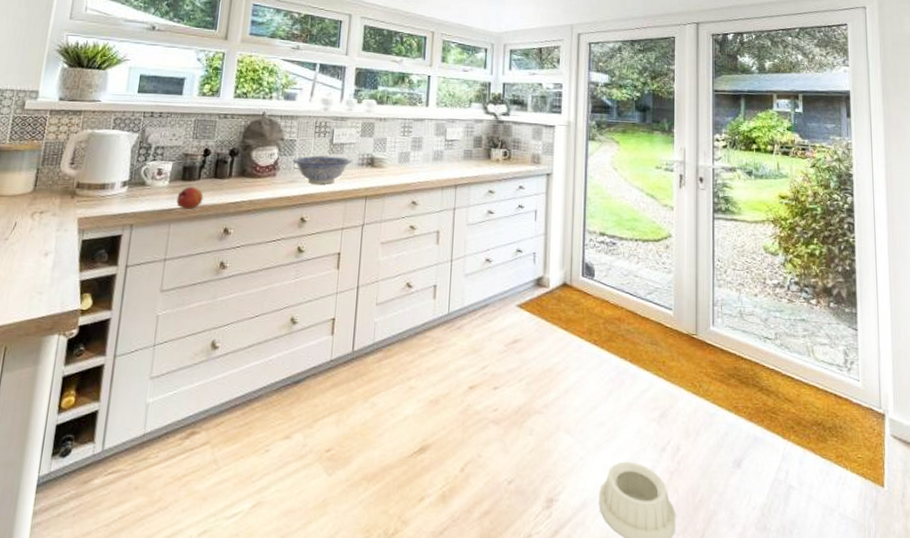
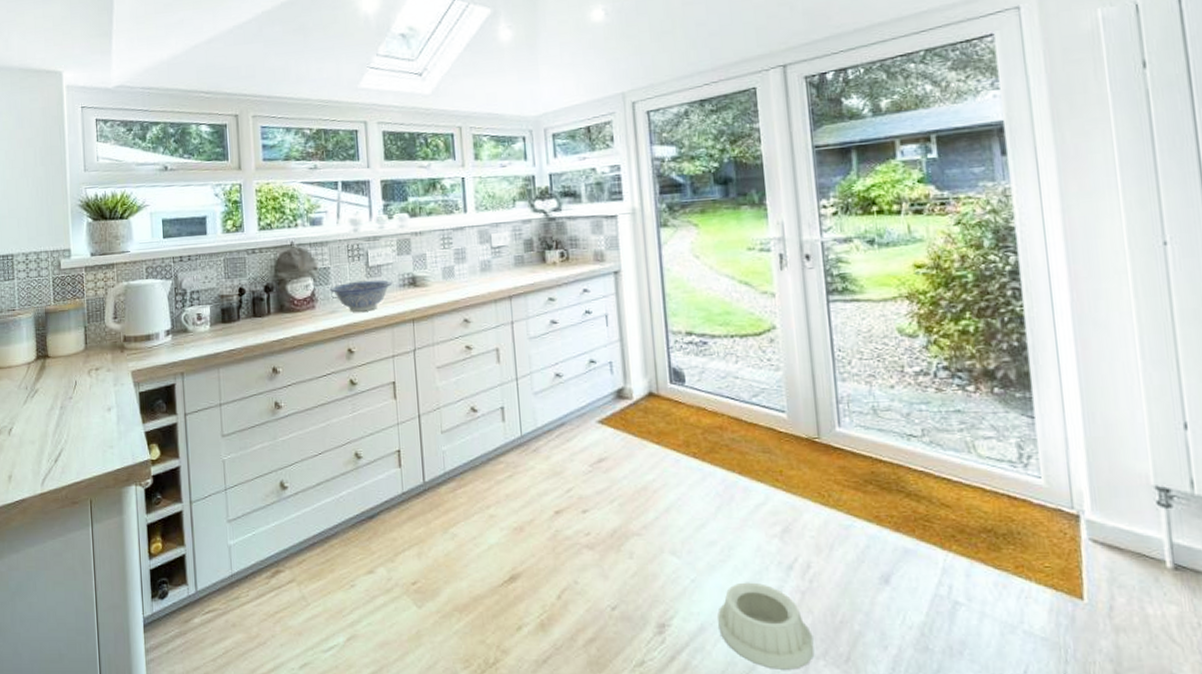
fruit: present [176,186,204,210] -> none [220,328,247,352]

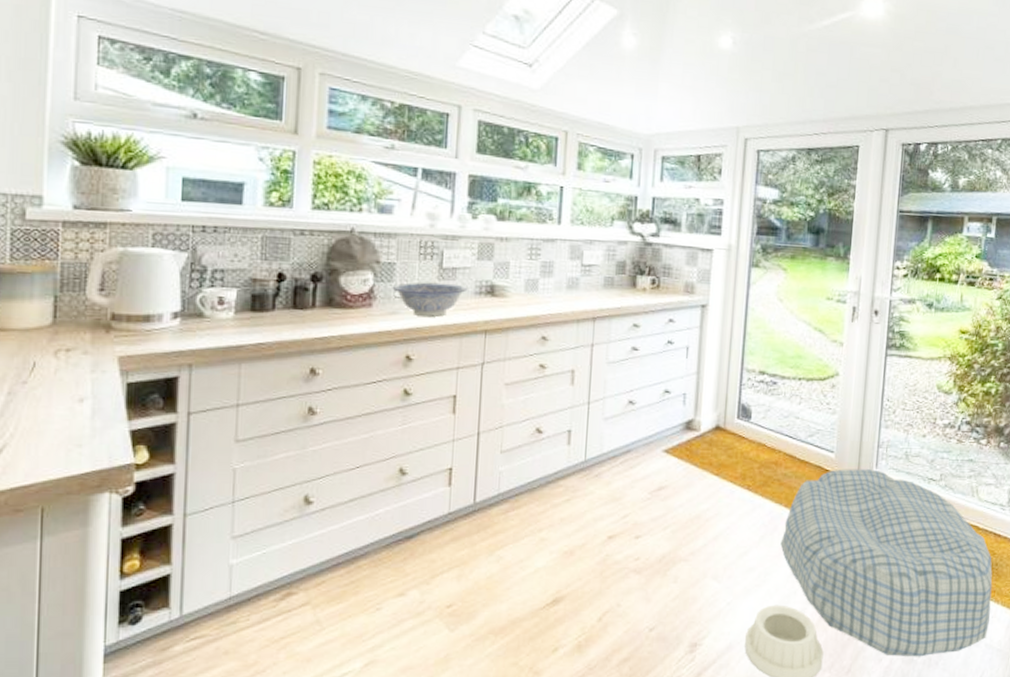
dog bed: none [740,428,1024,645] -> present [780,469,993,657]

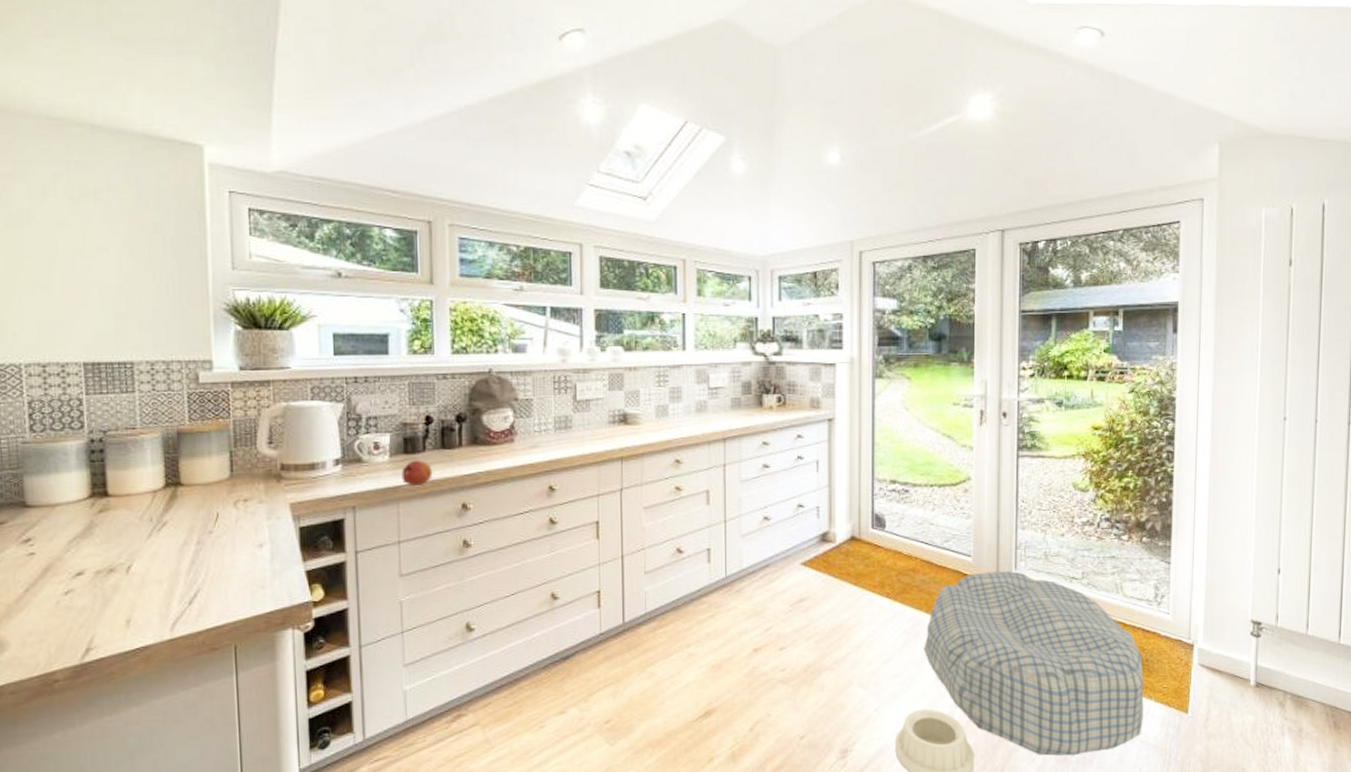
fruit: none [246,318,281,346] -> present [401,460,433,486]
decorative bowl: present [392,282,468,317] -> none [531,415,602,448]

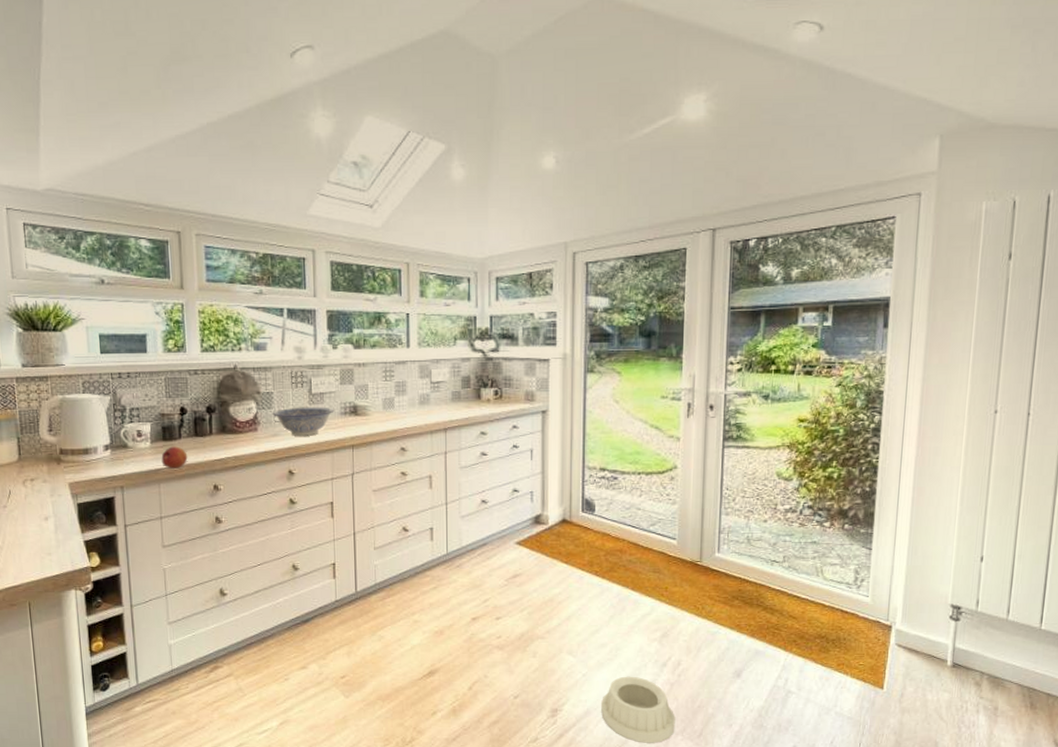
decorative bowl: none [531,415,602,448] -> present [272,407,335,436]
dog bed: present [924,571,1144,756] -> none [629,554,841,723]

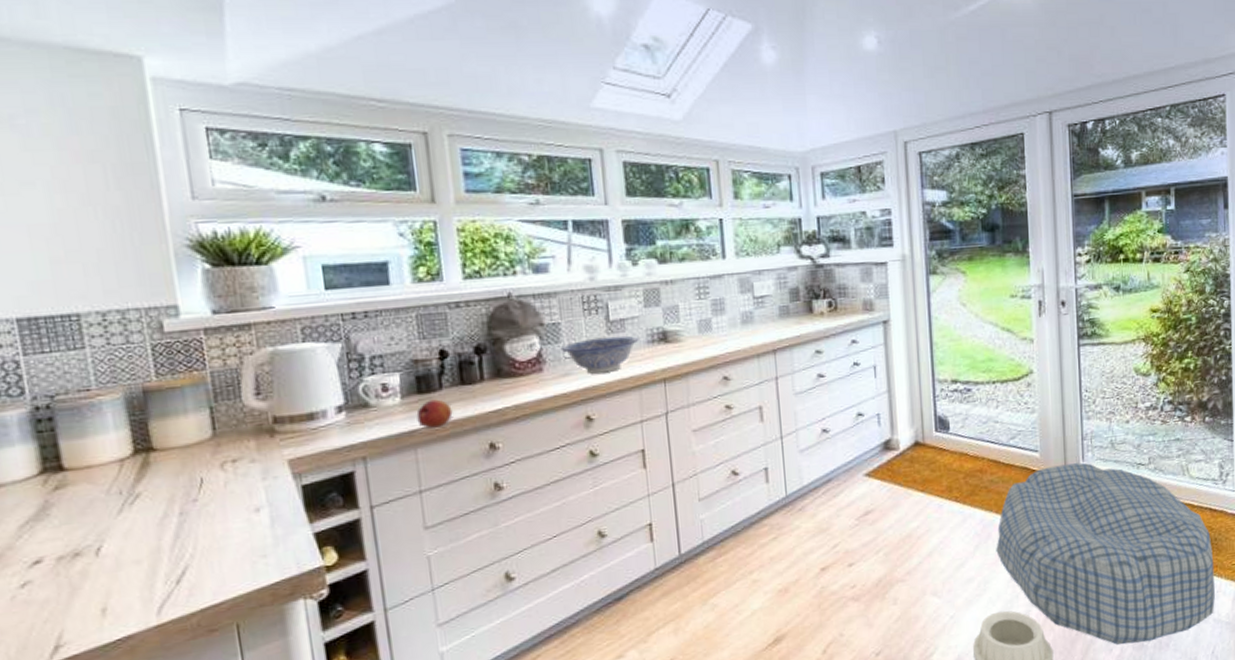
dog bed: none [629,554,841,723] -> present [996,462,1215,645]

